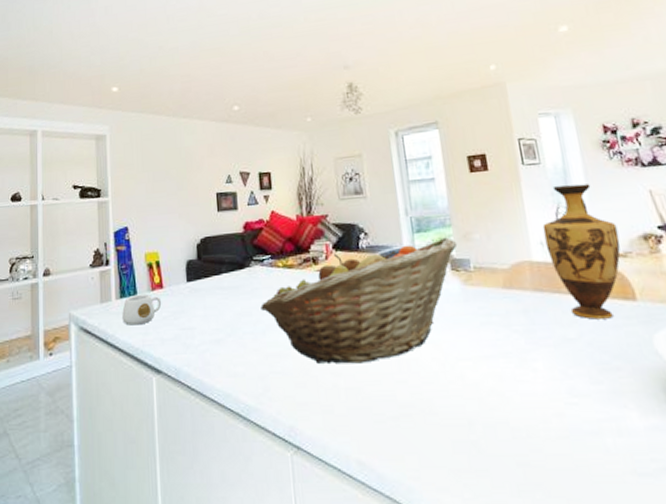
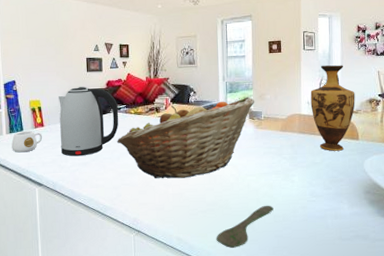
kettle: none [182,231,262,331] -> present [59,87,119,157]
spoon: none [419,409,509,481] -> present [216,205,274,248]

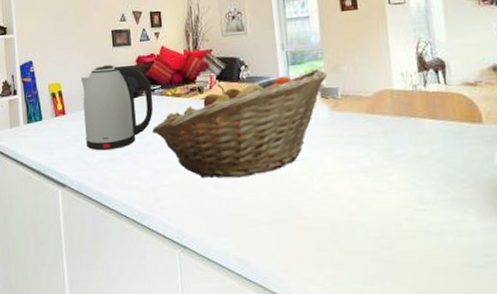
mug: present [11,130,43,153] -> none [30,119,65,147]
spoon: present [216,205,274,248] -> none [287,215,366,273]
vase: present [310,65,355,151] -> none [404,21,472,140]

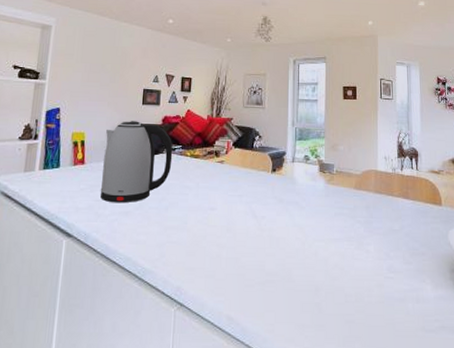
fruit basket: present [152,69,328,178] -> none [167,146,327,239]

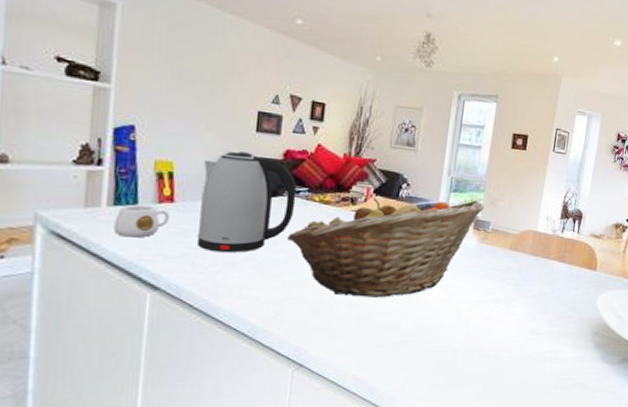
mug: none [42,167,82,194] -> present [114,204,170,238]
fruit basket: none [167,146,327,239] -> present [287,197,485,298]

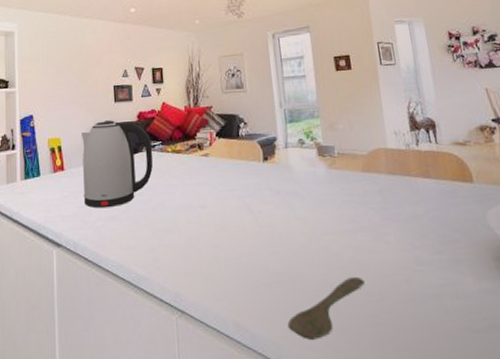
mug: present [114,204,170,238] -> none [26,175,63,204]
fruit basket: present [287,197,485,298] -> none [151,127,324,238]
spoon: none [406,341,485,392] -> present [287,276,365,340]

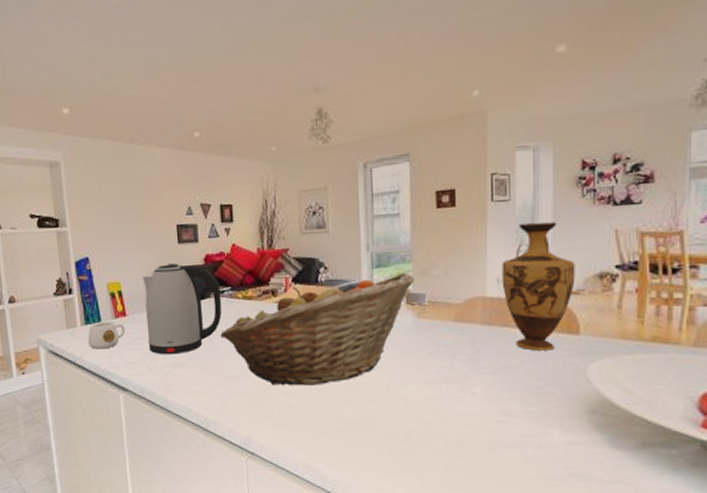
mug: none [26,175,63,204] -> present [88,321,126,349]
fruit basket: none [151,127,324,238] -> present [220,272,415,386]
spoon: present [287,276,365,340] -> none [358,425,443,481]
vase: none [396,82,461,199] -> present [501,222,575,351]

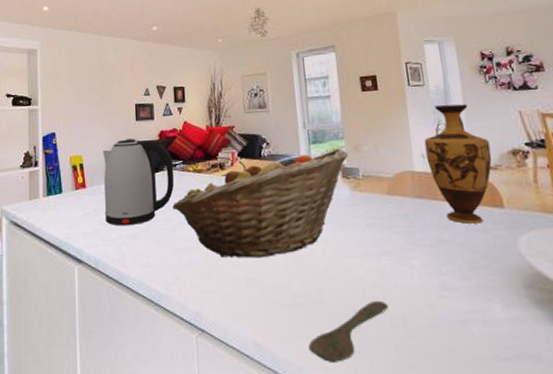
mug: present [88,321,126,349] -> none [49,192,84,220]
spoon: none [358,425,443,481] -> present [308,300,388,362]

